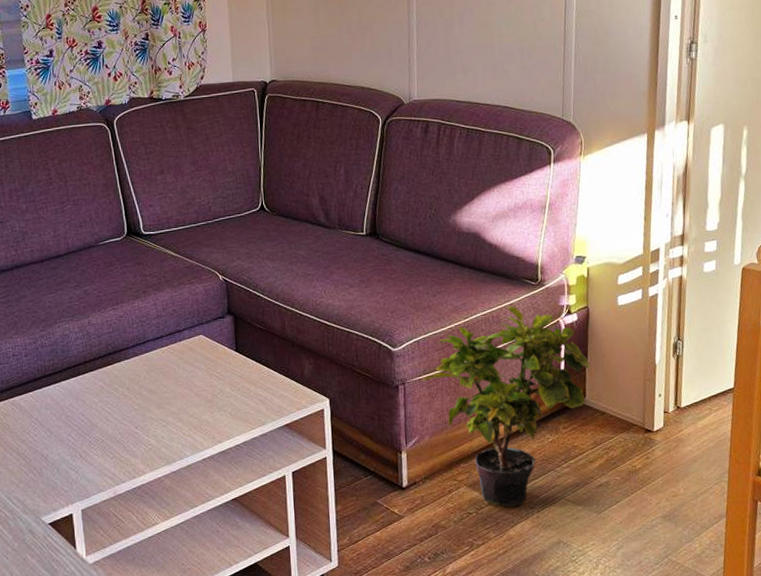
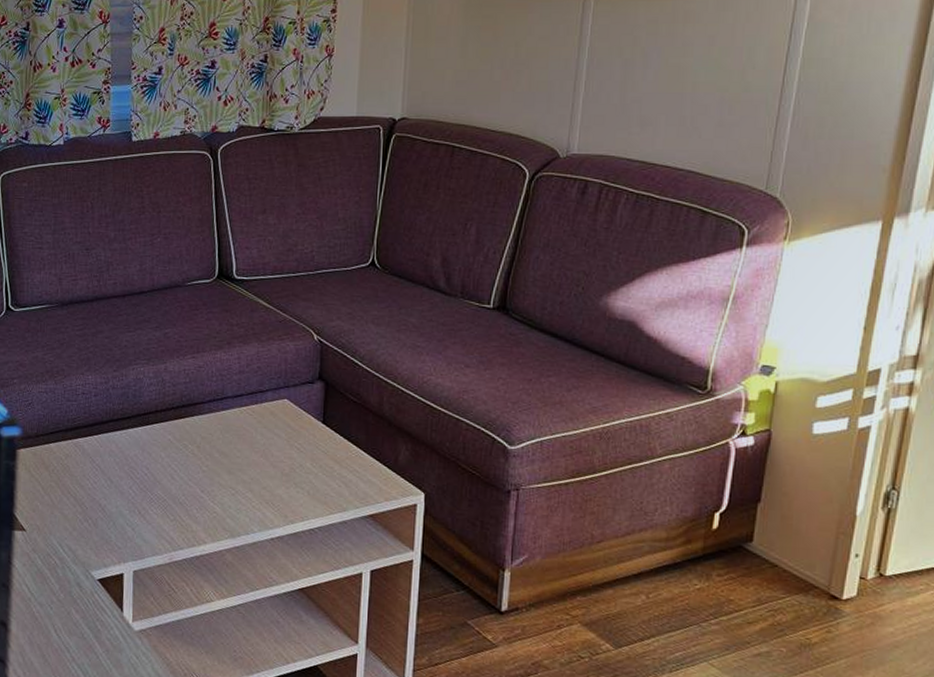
potted plant: present [421,306,590,508] -> none [539,415,764,660]

